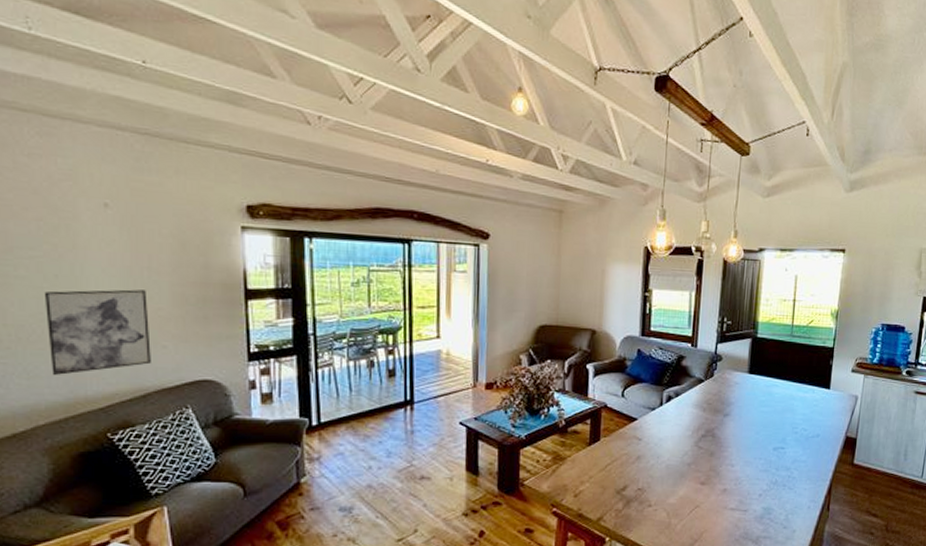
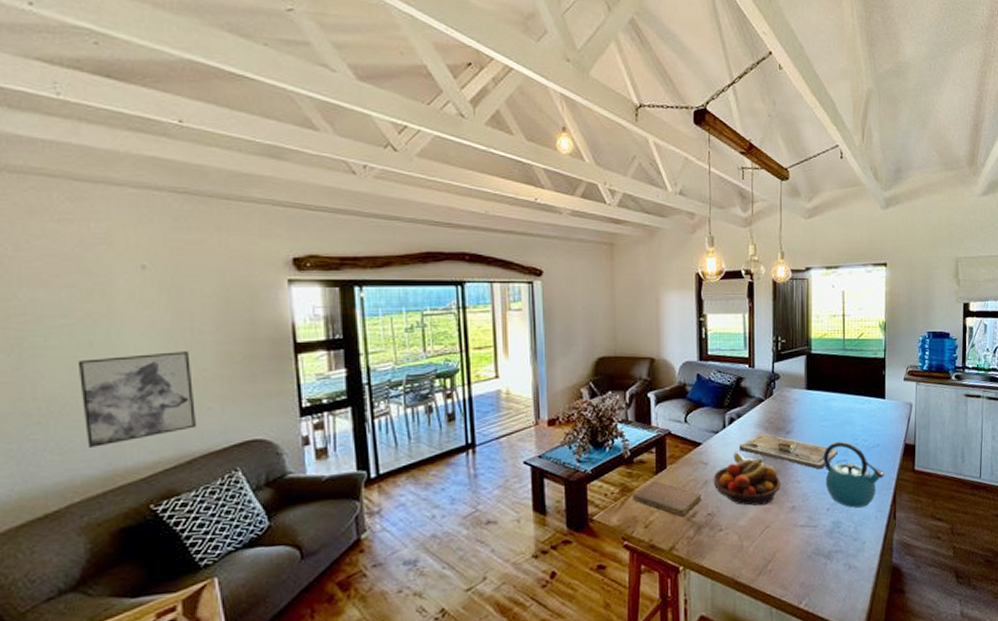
notebook: none [564,451,633,490] -> present [633,480,701,517]
fruit bowl: none [645,430,715,486] -> present [713,452,781,506]
cutting board: none [675,414,777,455] -> present [740,433,839,470]
kettle: none [759,428,822,496] -> present [824,441,884,508]

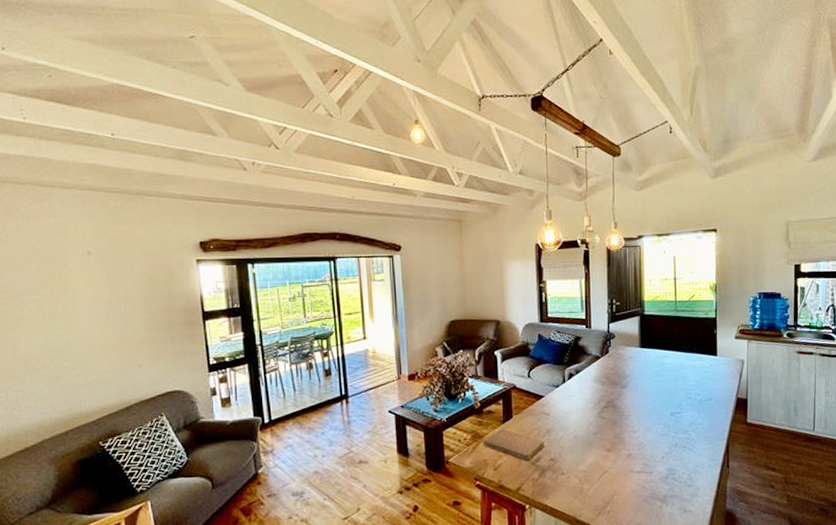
wall art: present [77,351,196,449] -> none [44,320,131,397]
fruit bowl: present [713,452,781,506] -> none [555,404,618,453]
cutting board: present [740,433,839,470] -> none [578,387,672,421]
kettle: present [824,441,884,508] -> none [658,395,717,457]

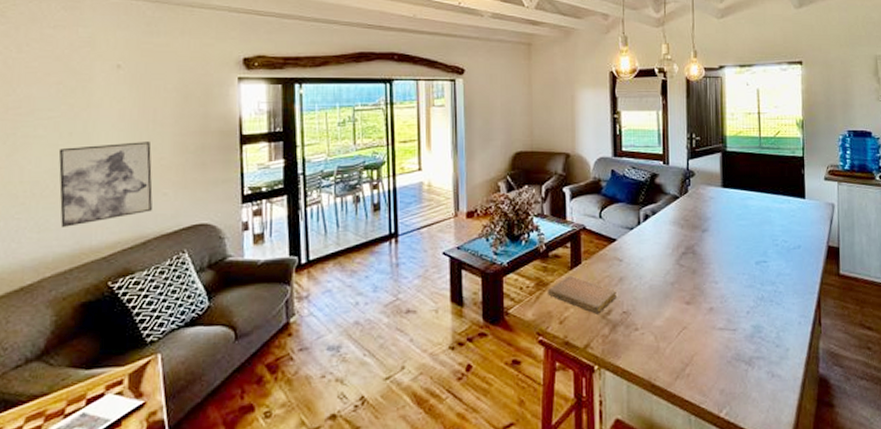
wall art: none [44,320,131,397] -> present [58,142,153,228]

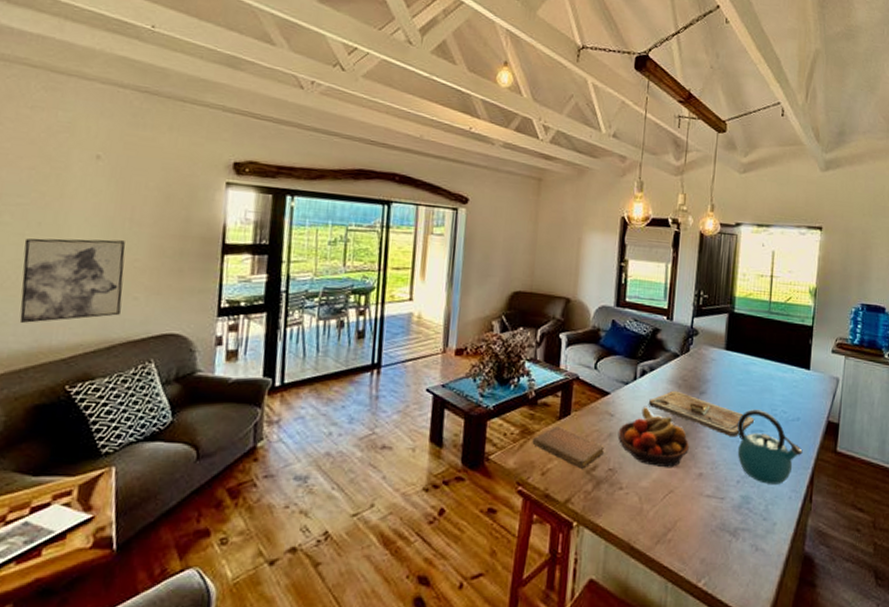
fruit bowl: none [628,249,698,306] -> present [617,407,690,468]
cutting board: none [655,231,758,270] -> present [649,390,755,437]
kettle: none [742,241,807,312] -> present [737,409,803,484]

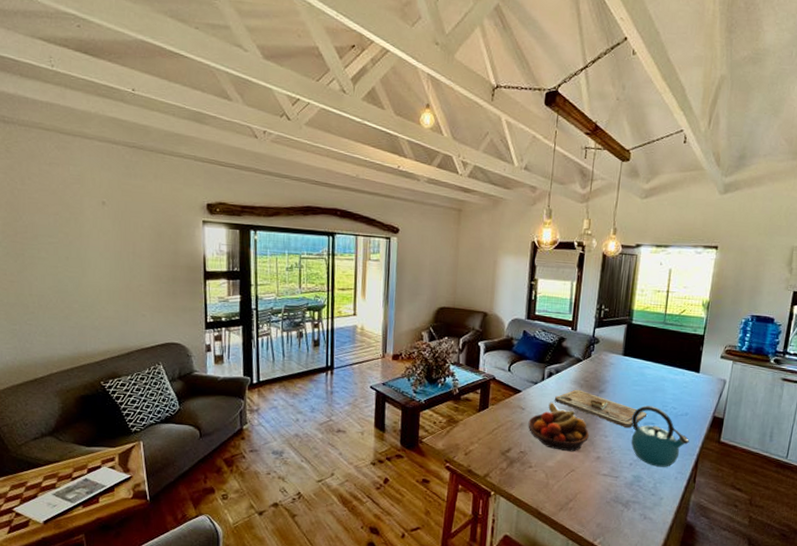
wall art: present [19,238,126,324] -> none [58,269,134,336]
notebook: present [532,425,604,469] -> none [457,416,517,451]

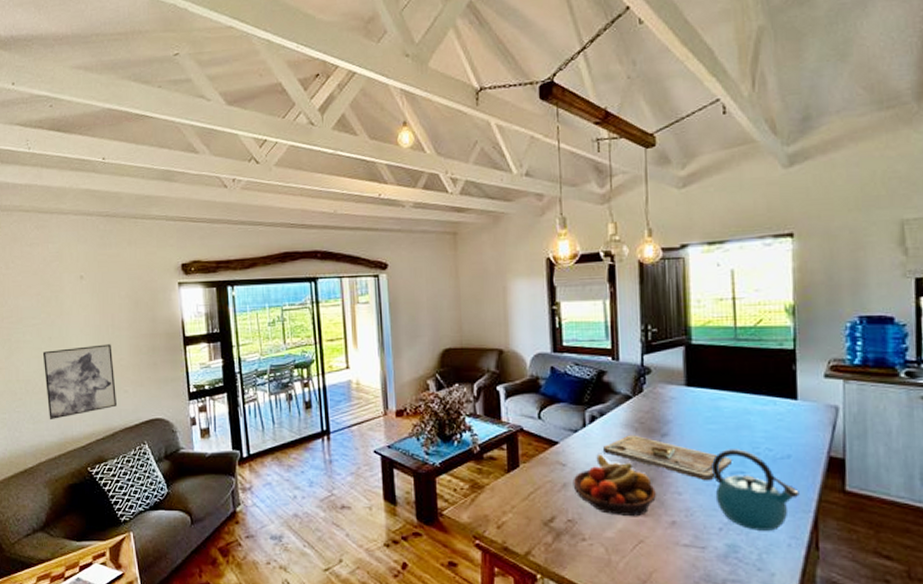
wall art: none [58,269,134,336] -> present [42,344,117,421]

